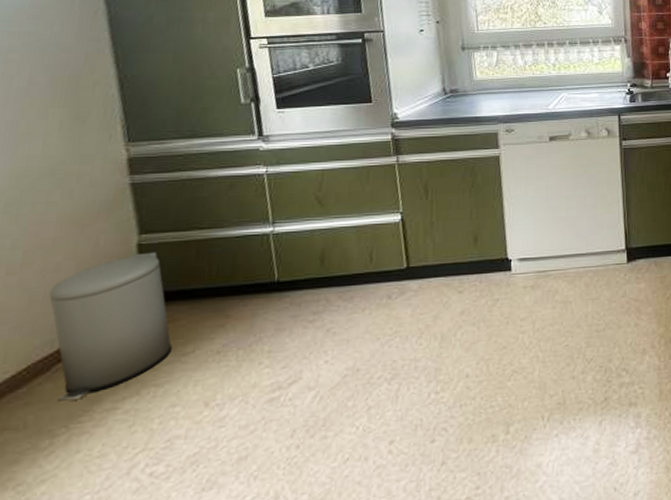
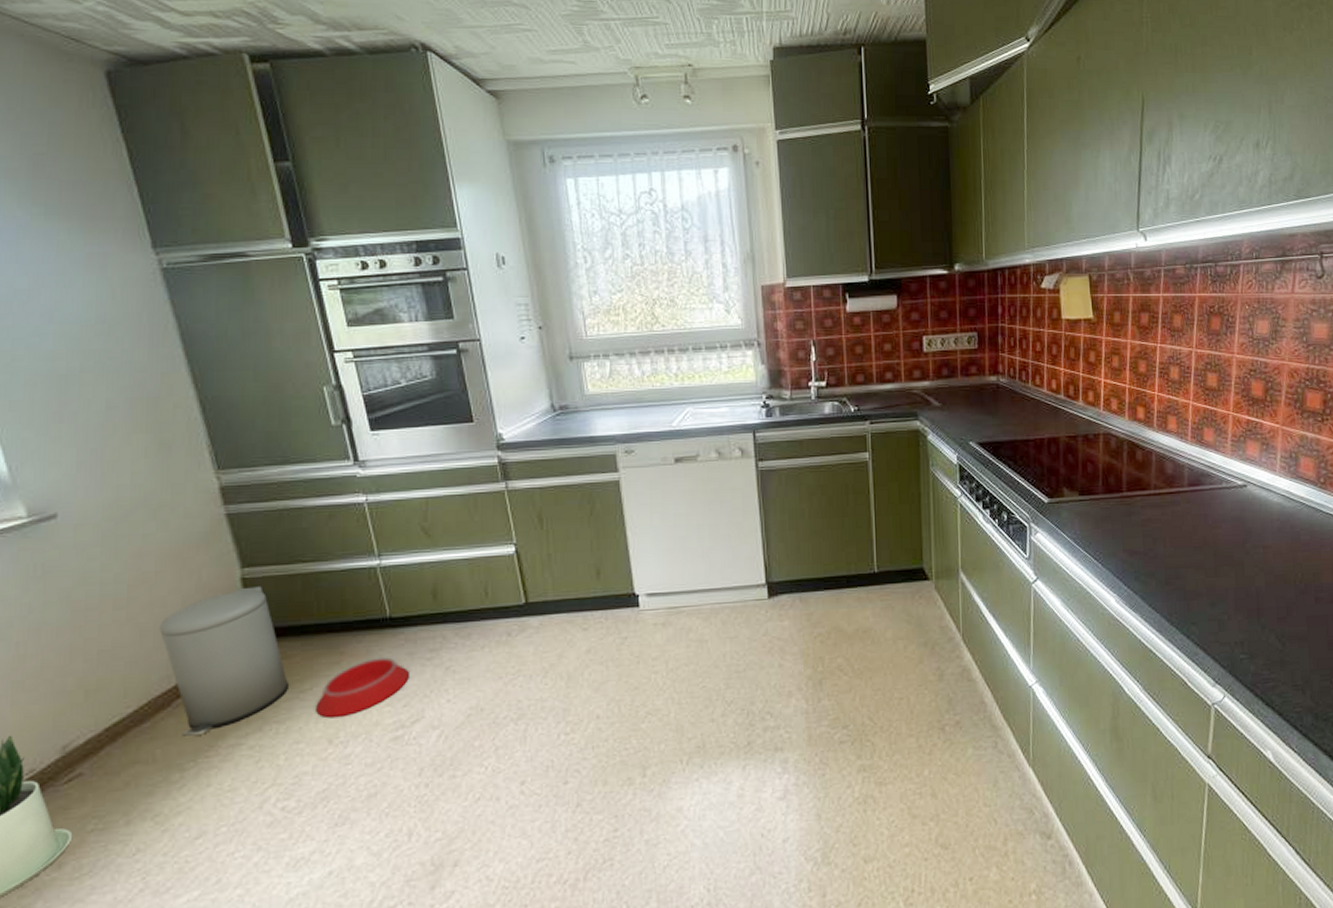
pet bowl: none [196,320,291,381] -> present [316,657,409,719]

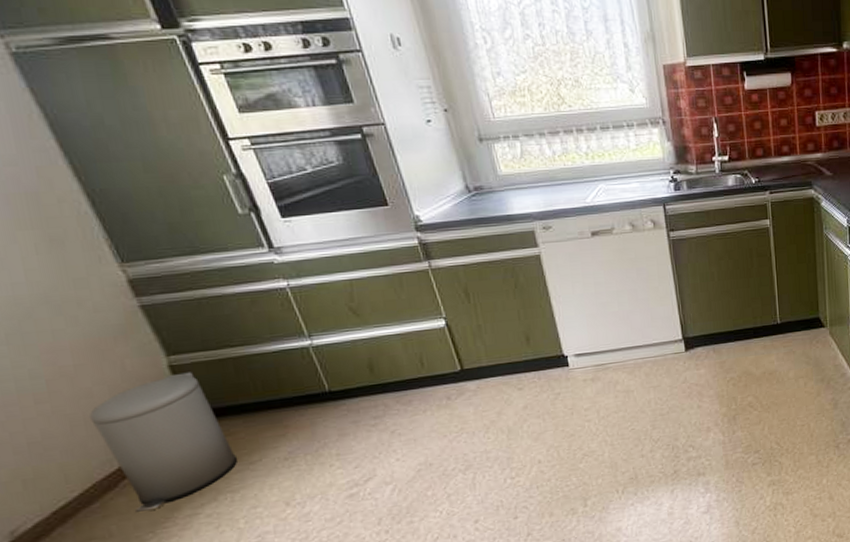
pet bowl: present [316,657,409,719] -> none [268,427,357,484]

